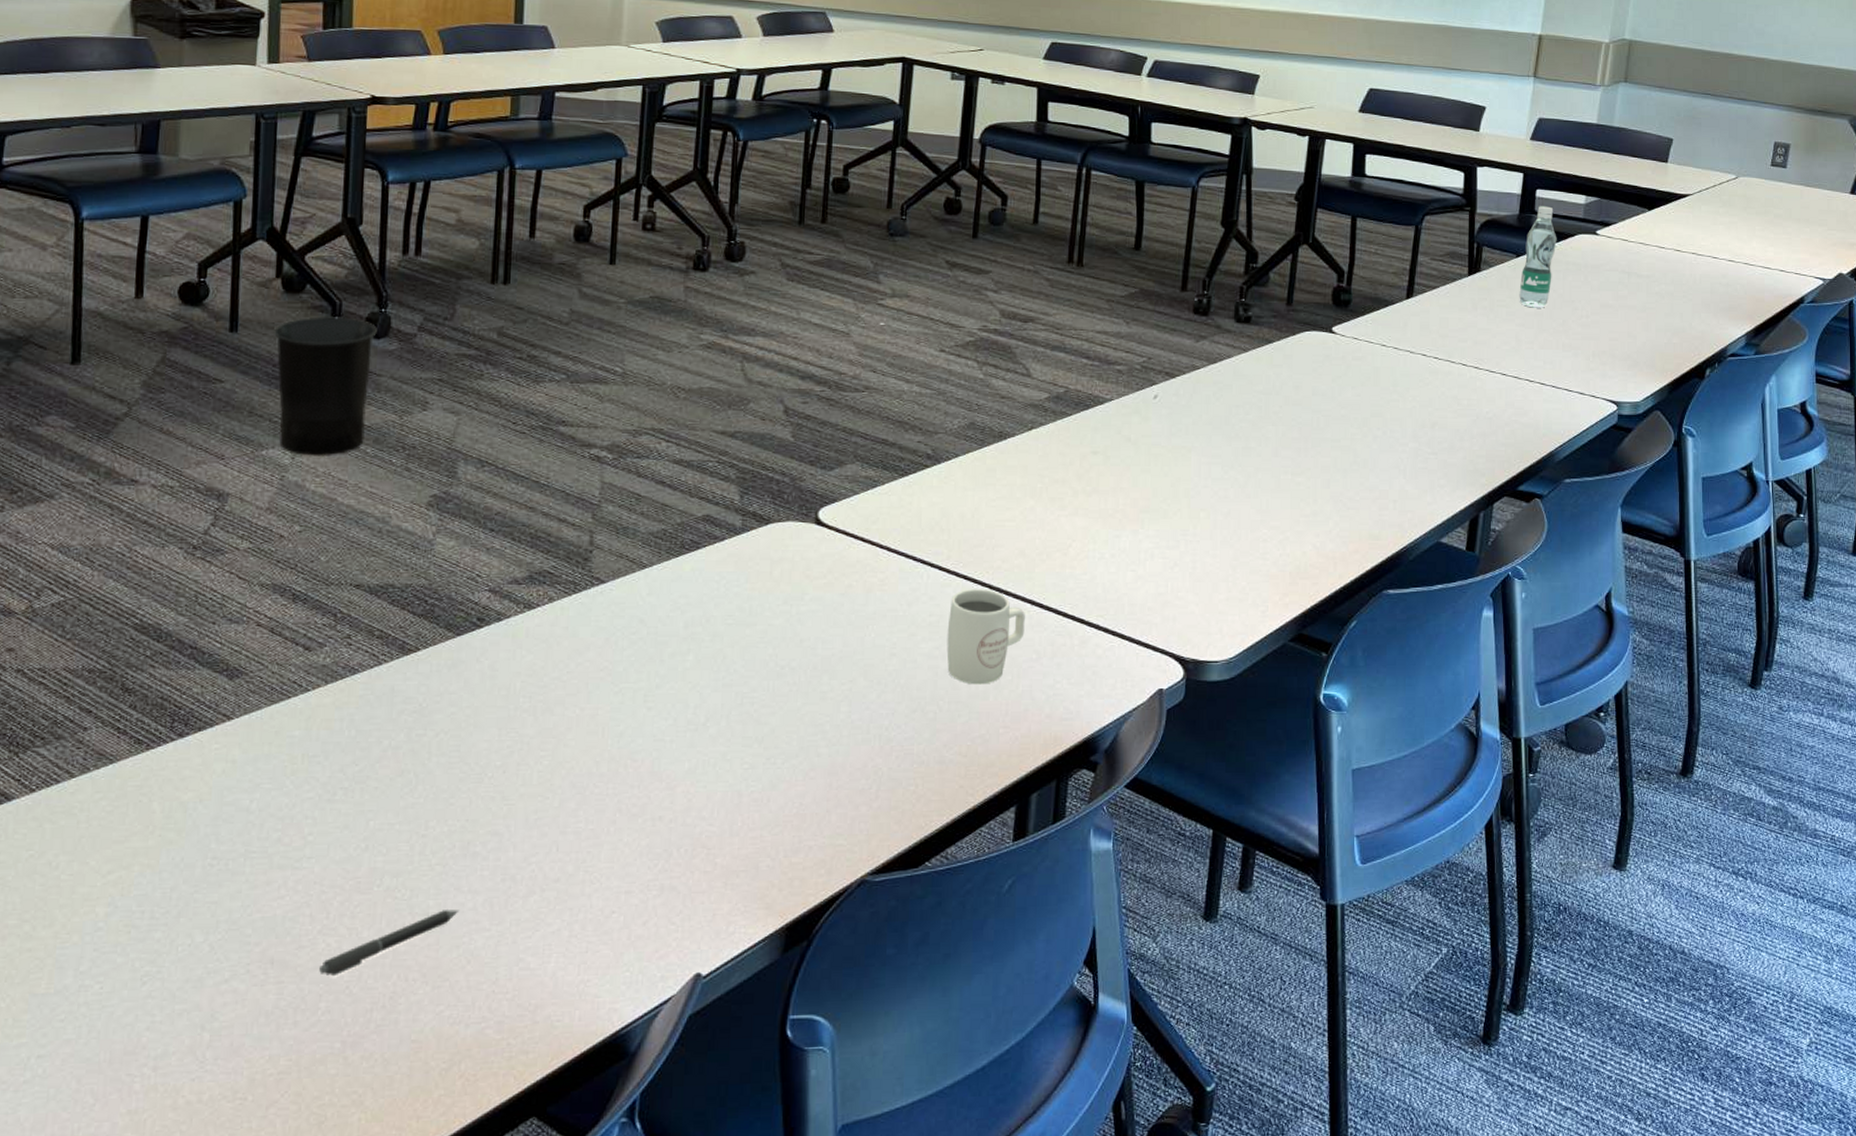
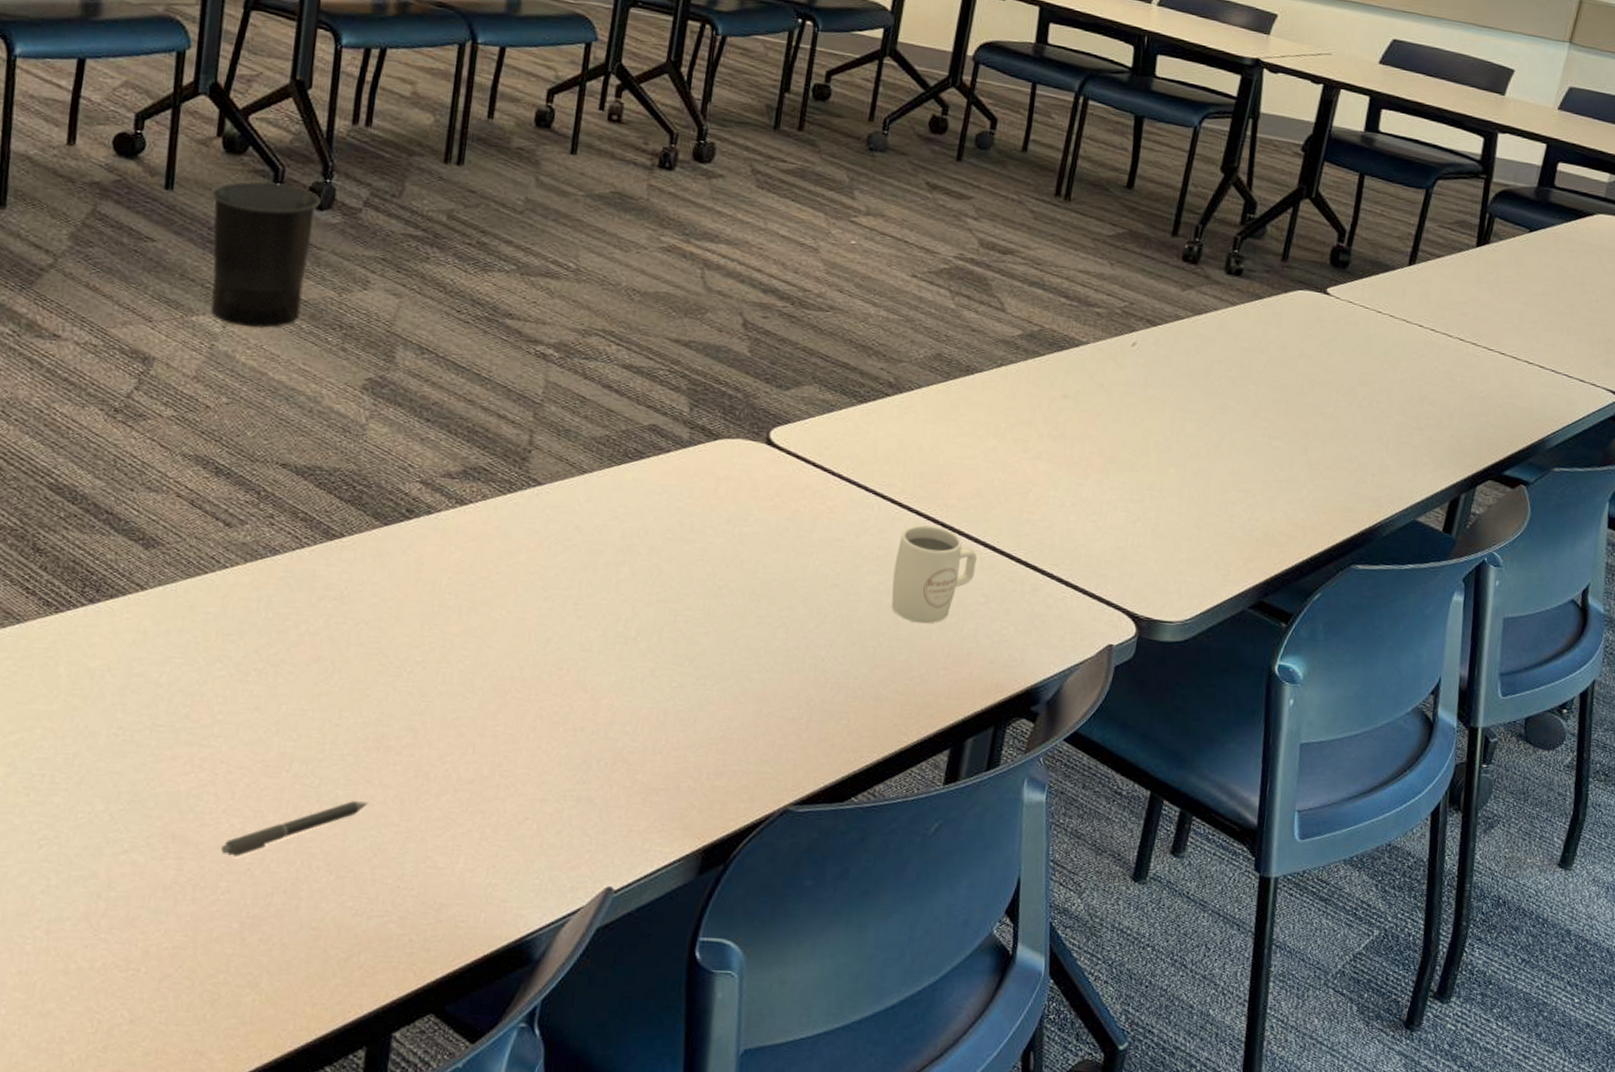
bottle: present [1519,206,1557,308] -> none [1527,180,1575,288]

